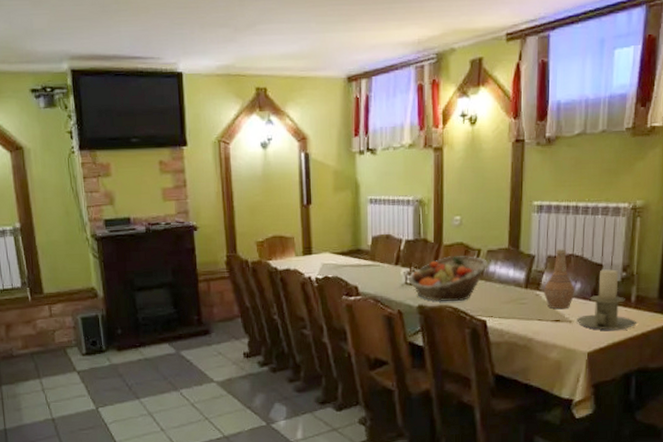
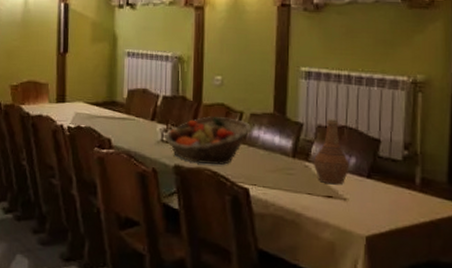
candle holder: present [577,269,637,330] -> none [352,145,424,215]

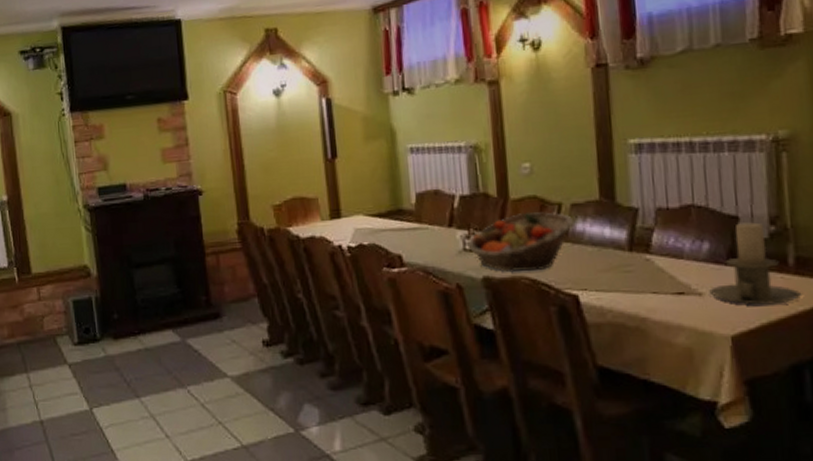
vase: present [314,118,350,185] -> none [656,197,703,278]
candle holder: none [352,145,424,215] -> present [709,222,802,305]

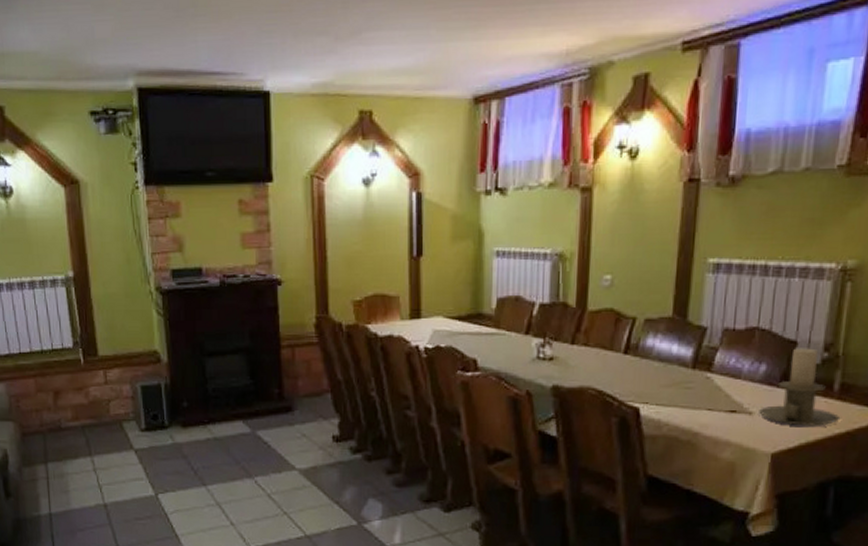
fruit basket: present [467,212,574,272] -> none [541,324,646,383]

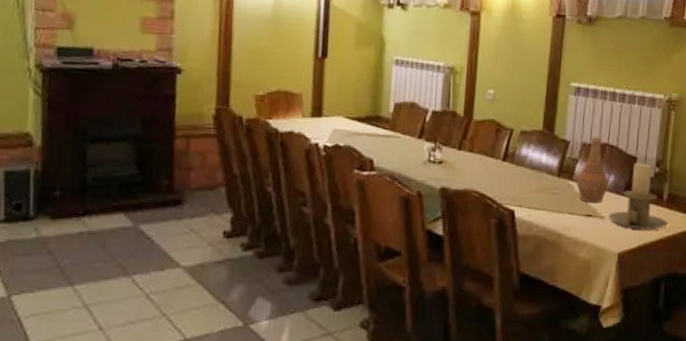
vase: none [717,319,759,397] -> present [577,136,609,204]

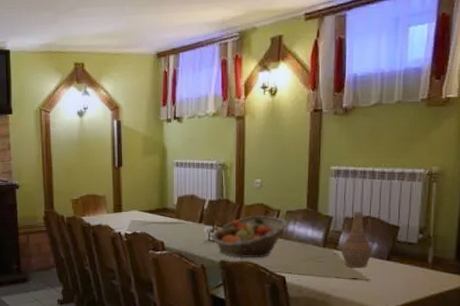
fruit basket: none [432,133,521,186] -> present [211,215,288,258]
candle holder: present [609,163,669,230] -> none [374,231,435,289]

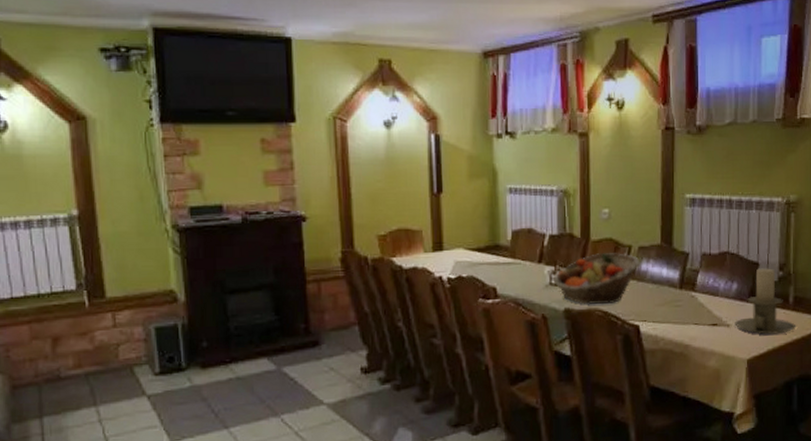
vase: present [342,210,372,268] -> none [700,245,732,312]
candle holder: none [374,231,435,289] -> present [735,268,796,335]

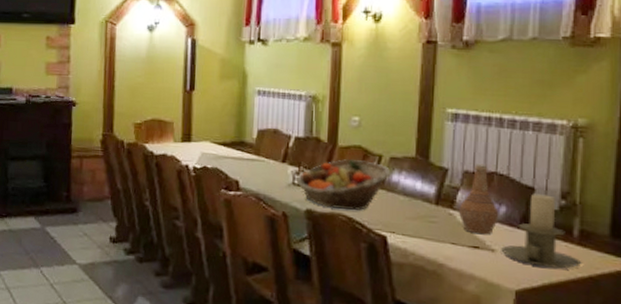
vase: none [700,245,732,312] -> present [459,163,499,235]

